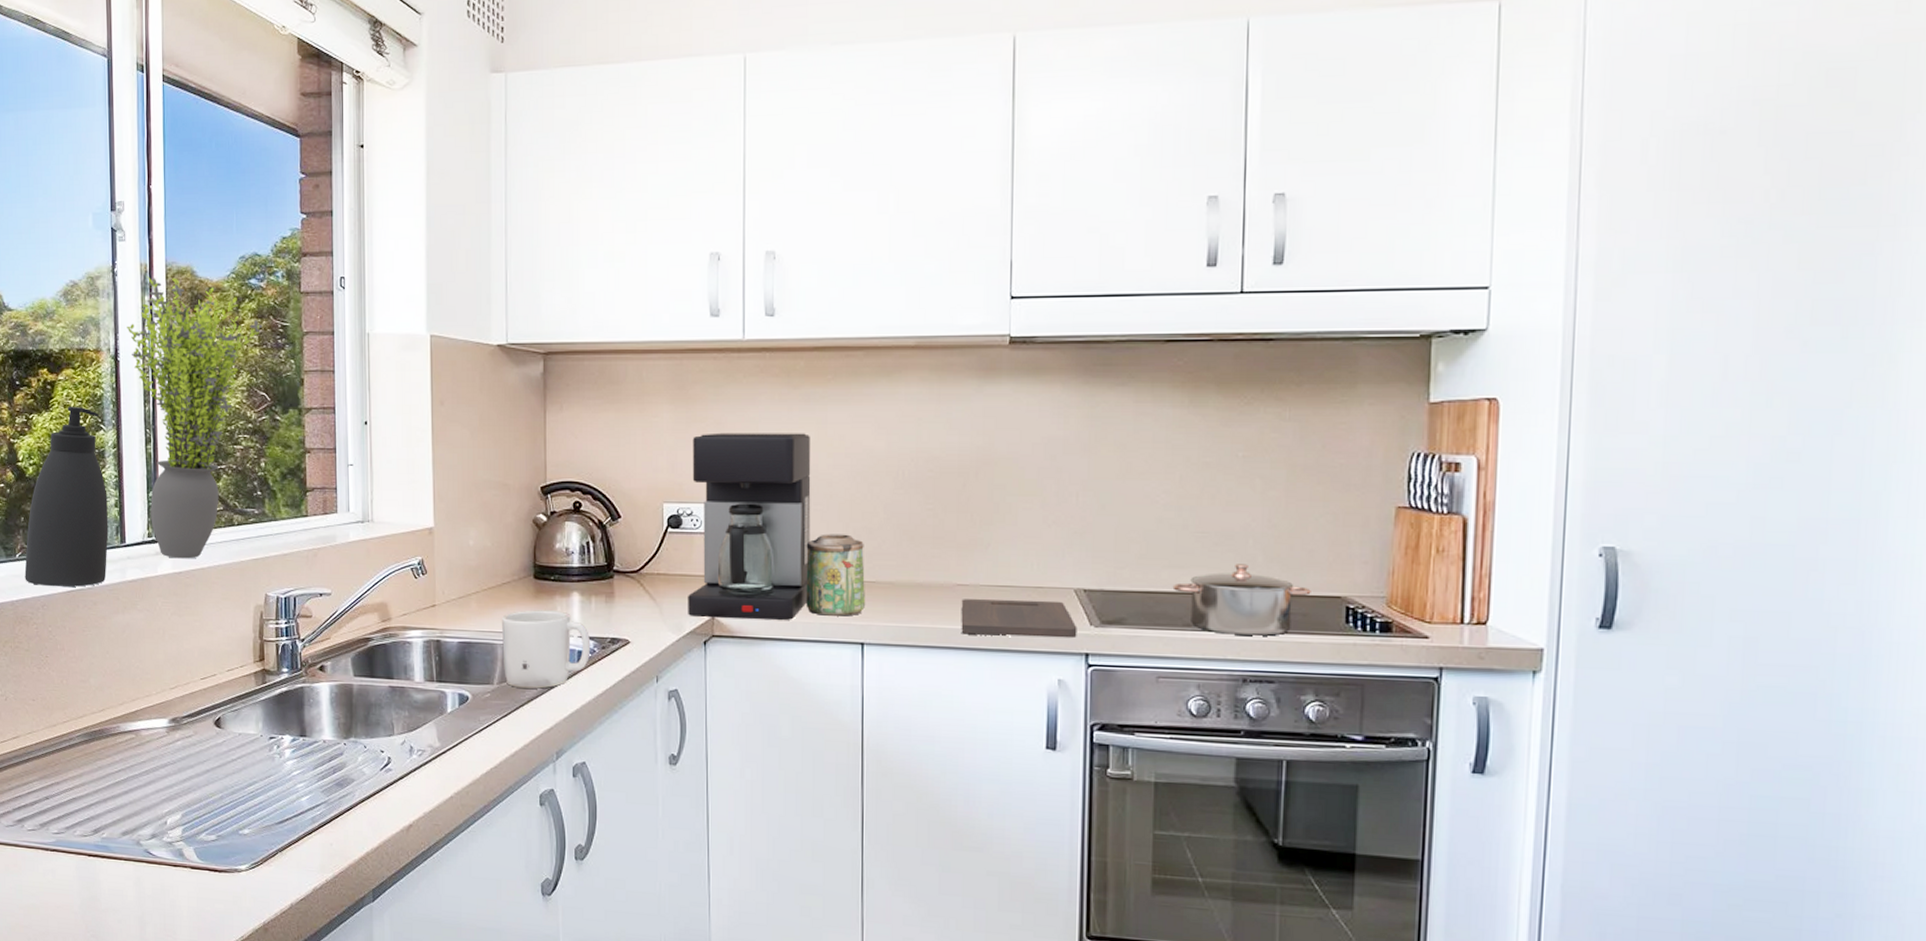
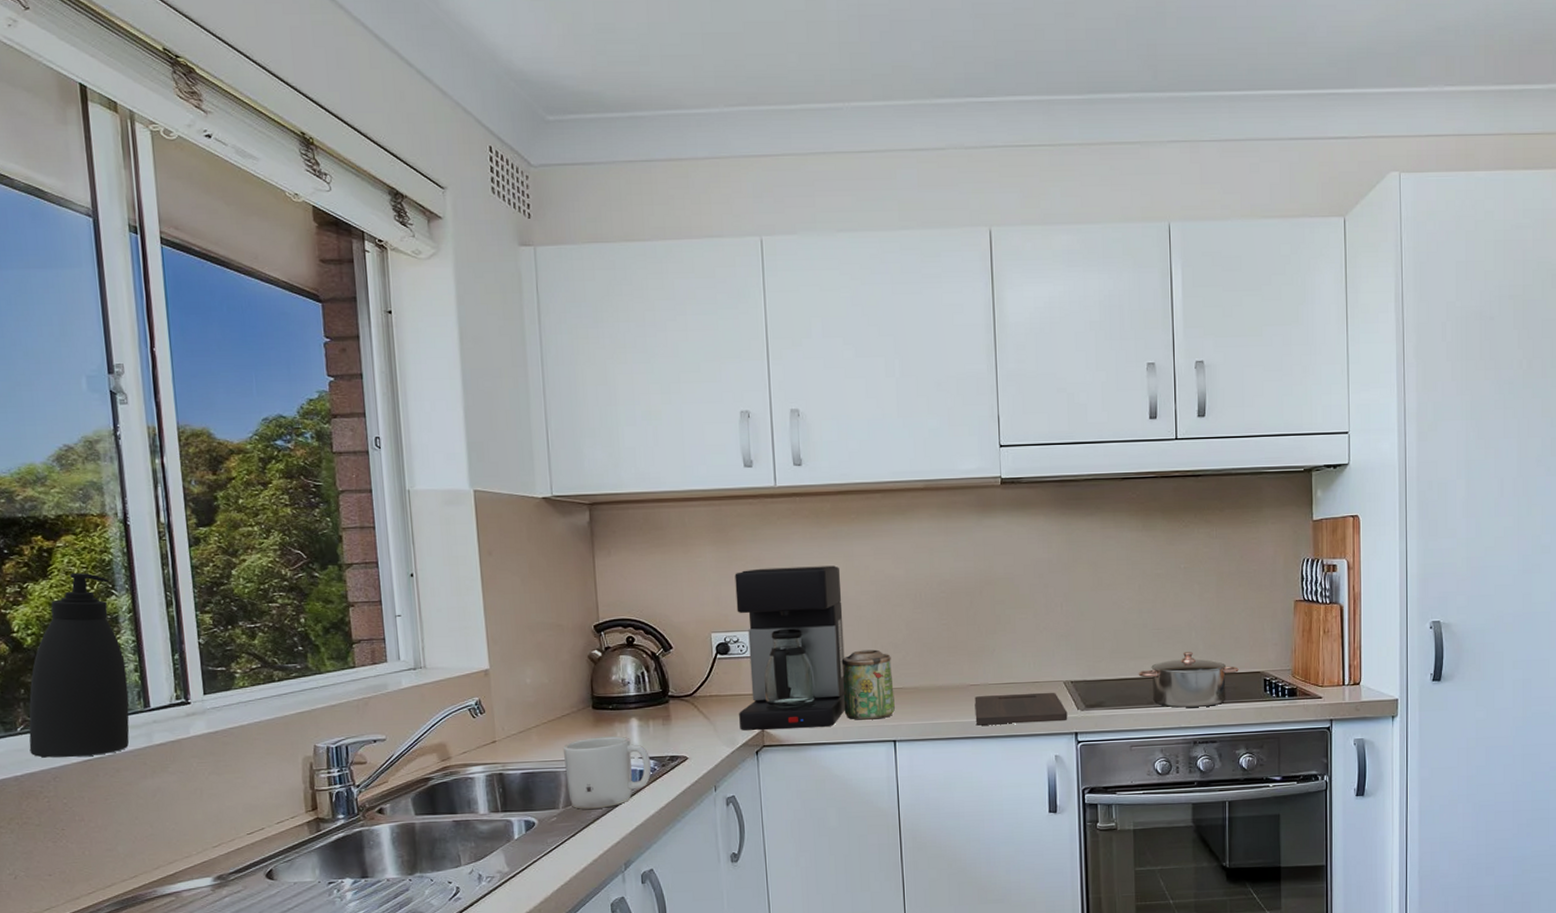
potted plant: present [126,275,263,559] -> none [135,438,293,719]

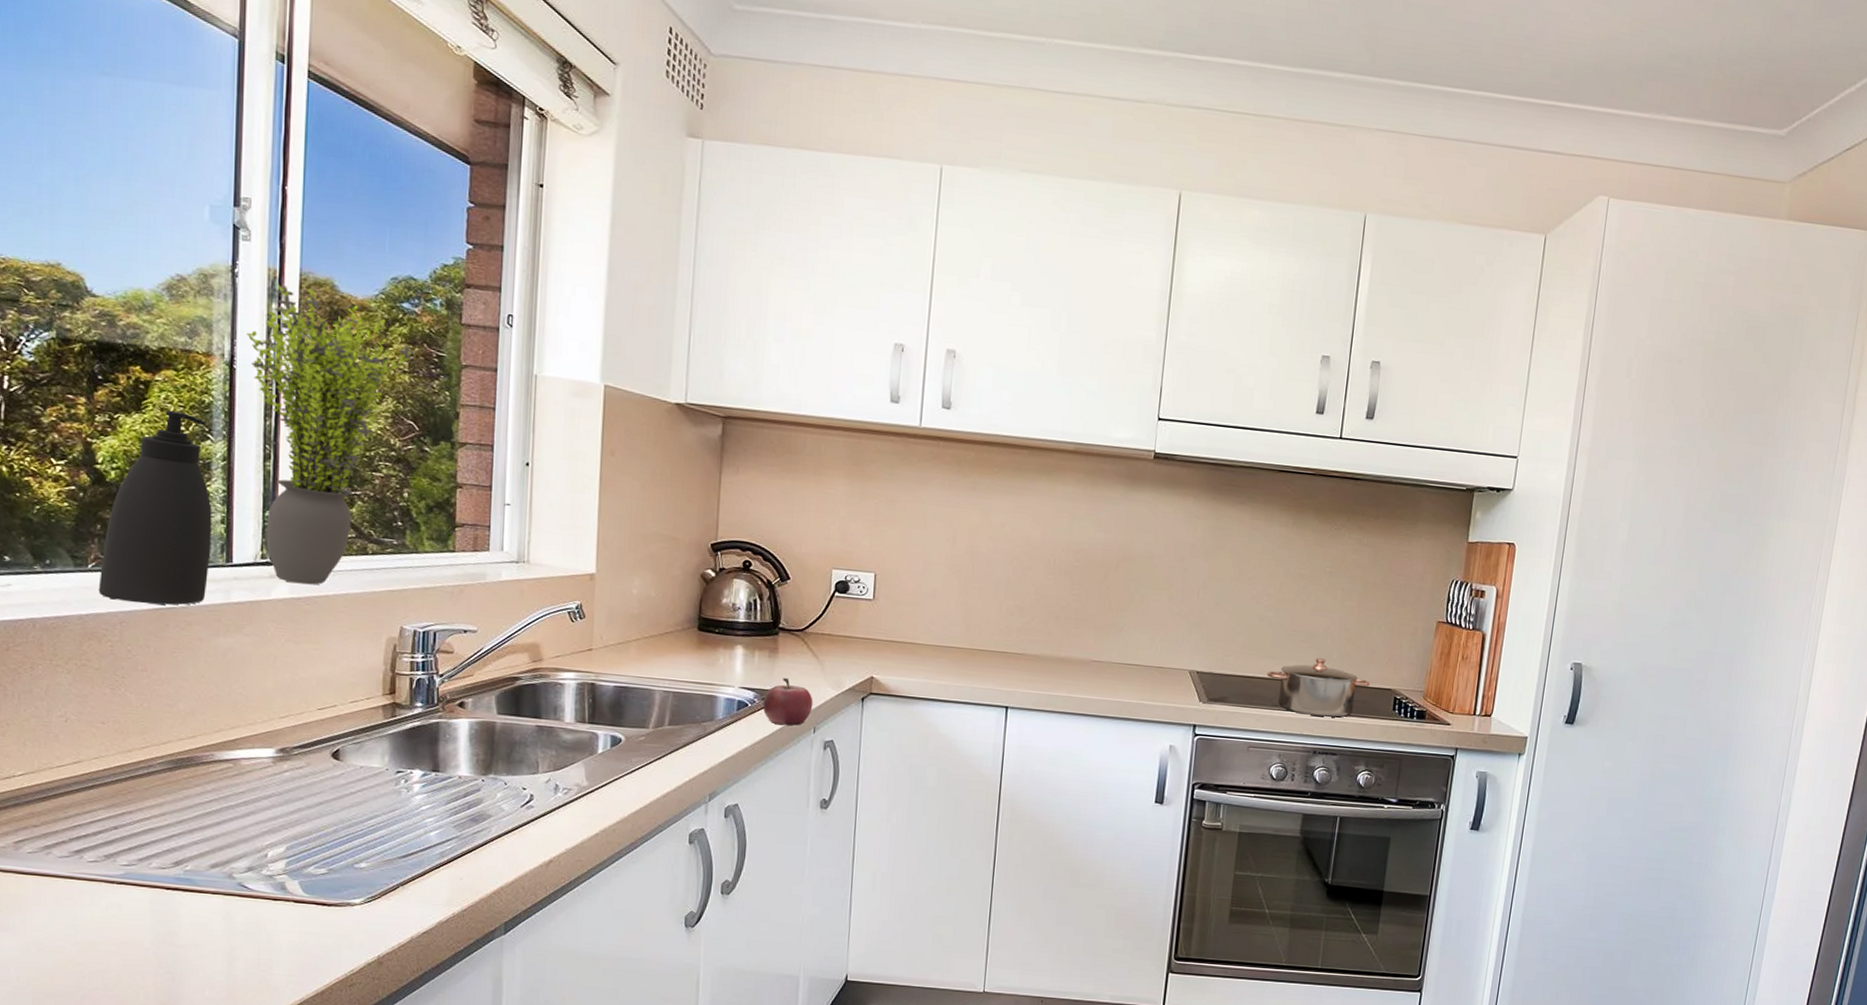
potted plant: none [135,438,293,719] -> present [247,282,415,585]
mug: present [562,736,652,810] -> none [660,660,752,735]
fruit: none [663,742,711,789] -> present [762,677,813,726]
coffee maker: present [735,565,845,732] -> none [848,509,975,684]
canister: present [841,649,895,720] -> none [959,608,1015,683]
cutting board: present [974,692,1068,726] -> none [1093,673,1189,712]

